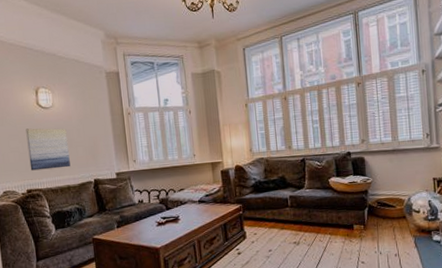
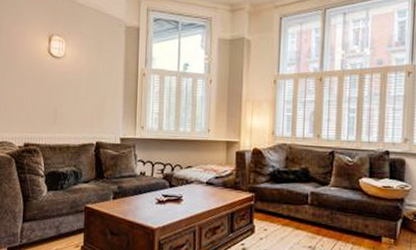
wall art: present [25,128,70,171] -> none [31,77,75,125]

